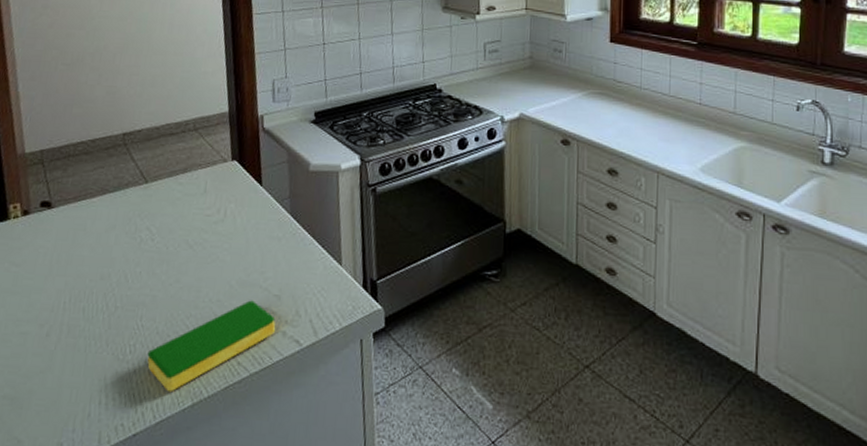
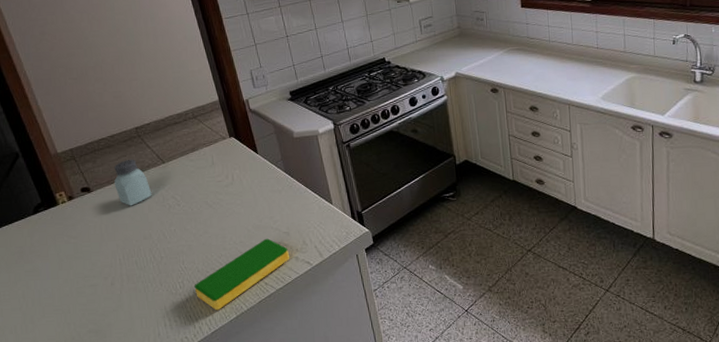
saltshaker: none [81,172,124,234] -> present [114,159,152,206]

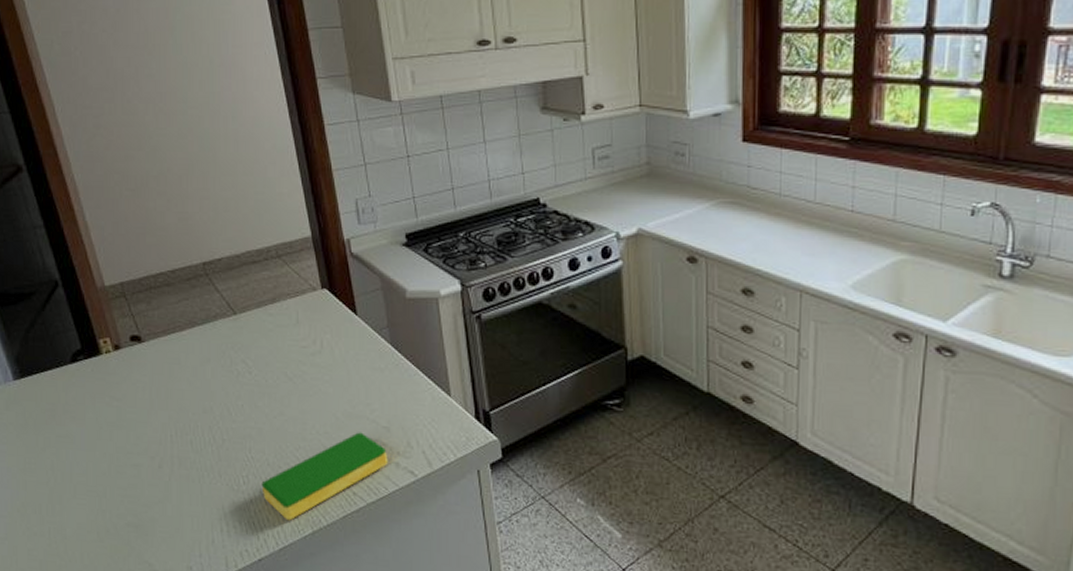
saltshaker: present [114,159,152,206] -> none [172,304,217,367]

